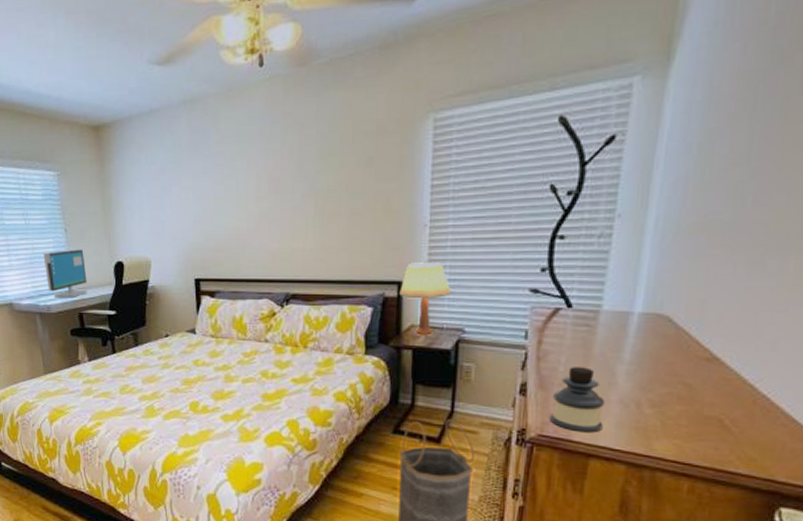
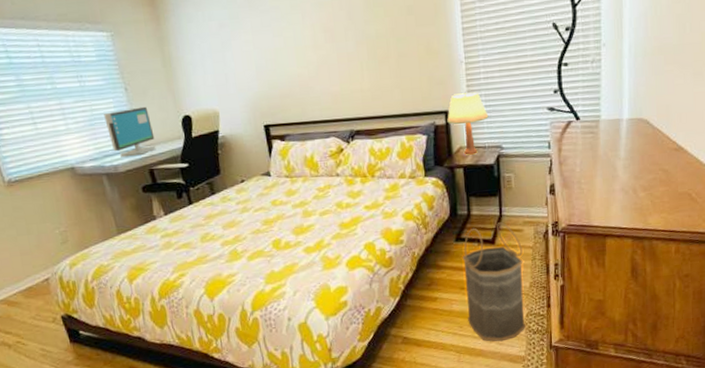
ink bottle: present [550,367,605,433] -> none [574,166,613,219]

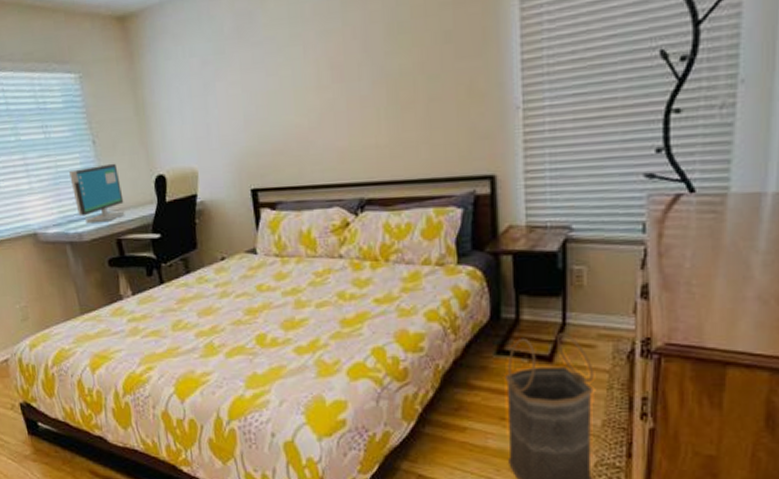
table lamp: present [447,92,489,155] -> none [493,149,554,237]

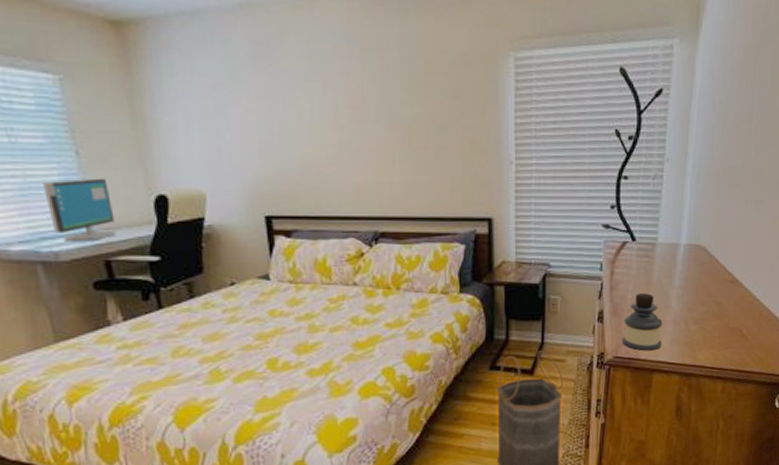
ink bottle: none [678,261,740,338] -> present [623,293,663,351]

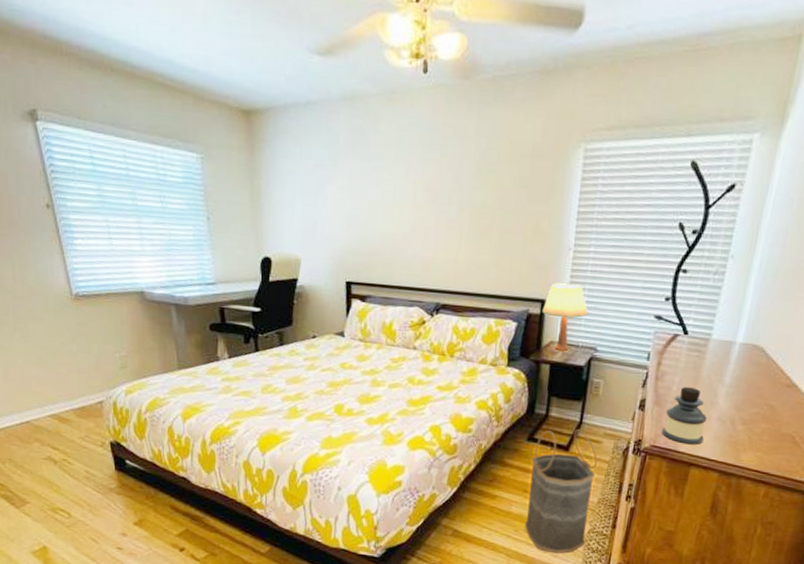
computer monitor: present [43,178,116,242] -> none [182,240,230,291]
table lamp: none [490,198,538,271] -> present [542,282,589,352]

